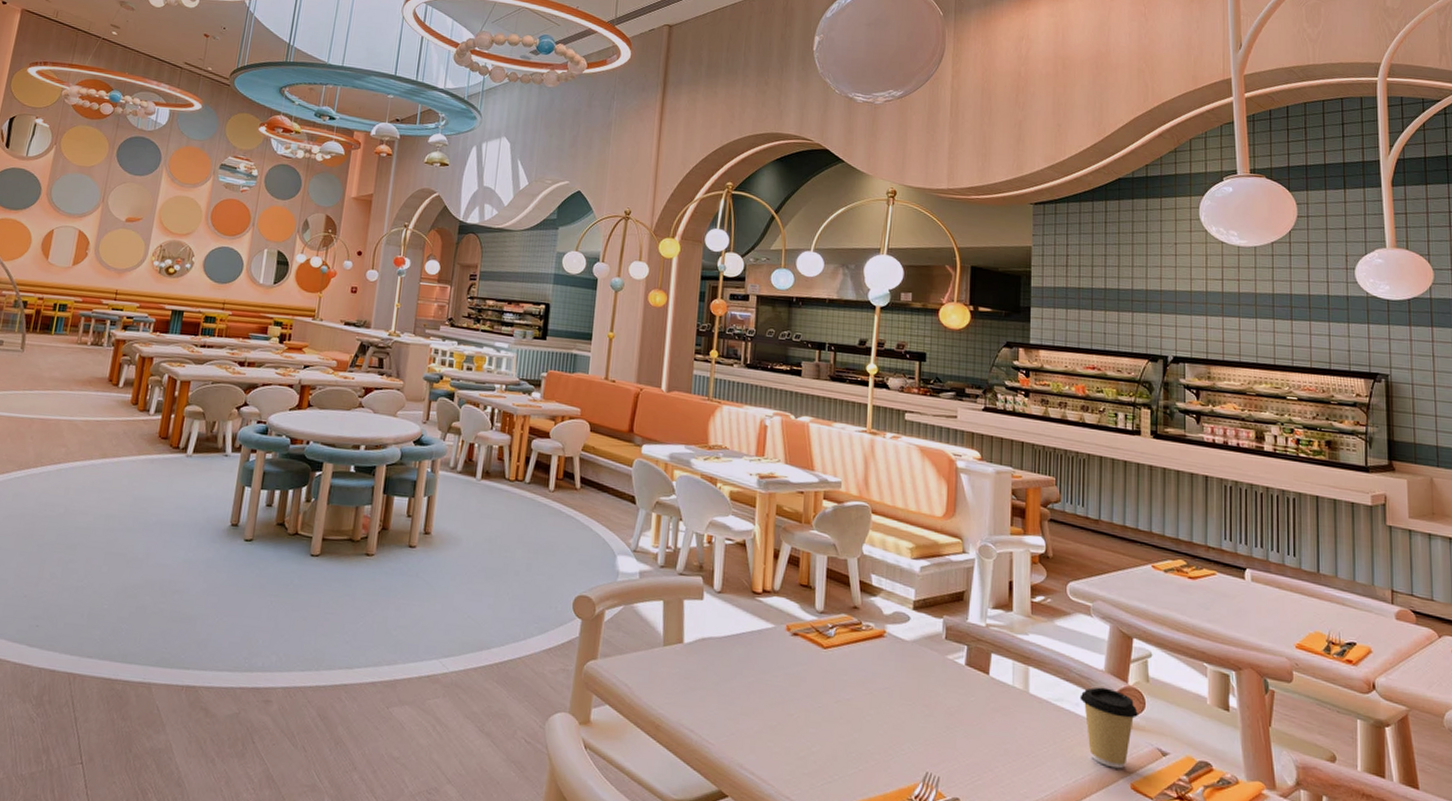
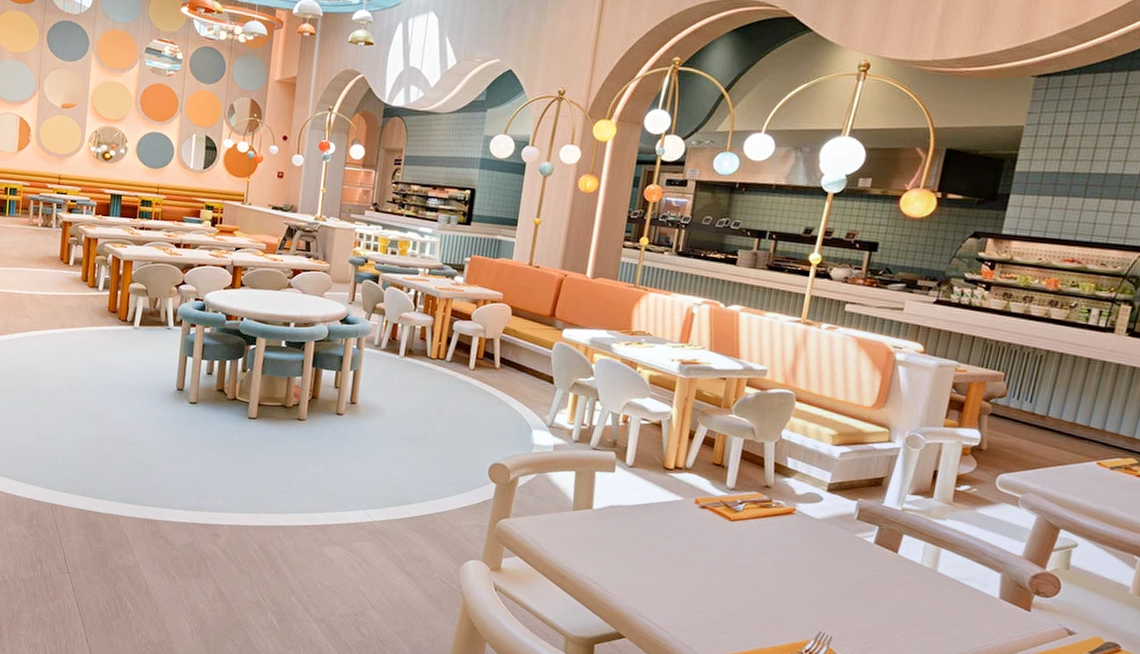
coffee cup: present [1080,687,1138,769] -> none [990,570,1051,643]

